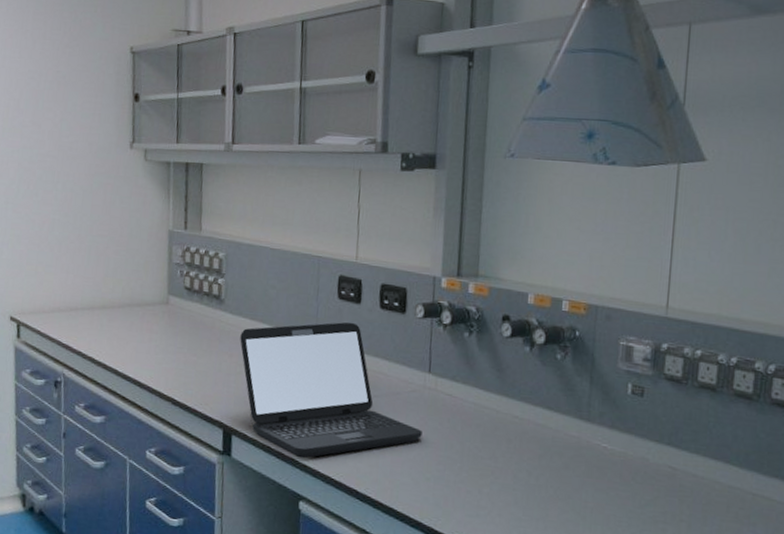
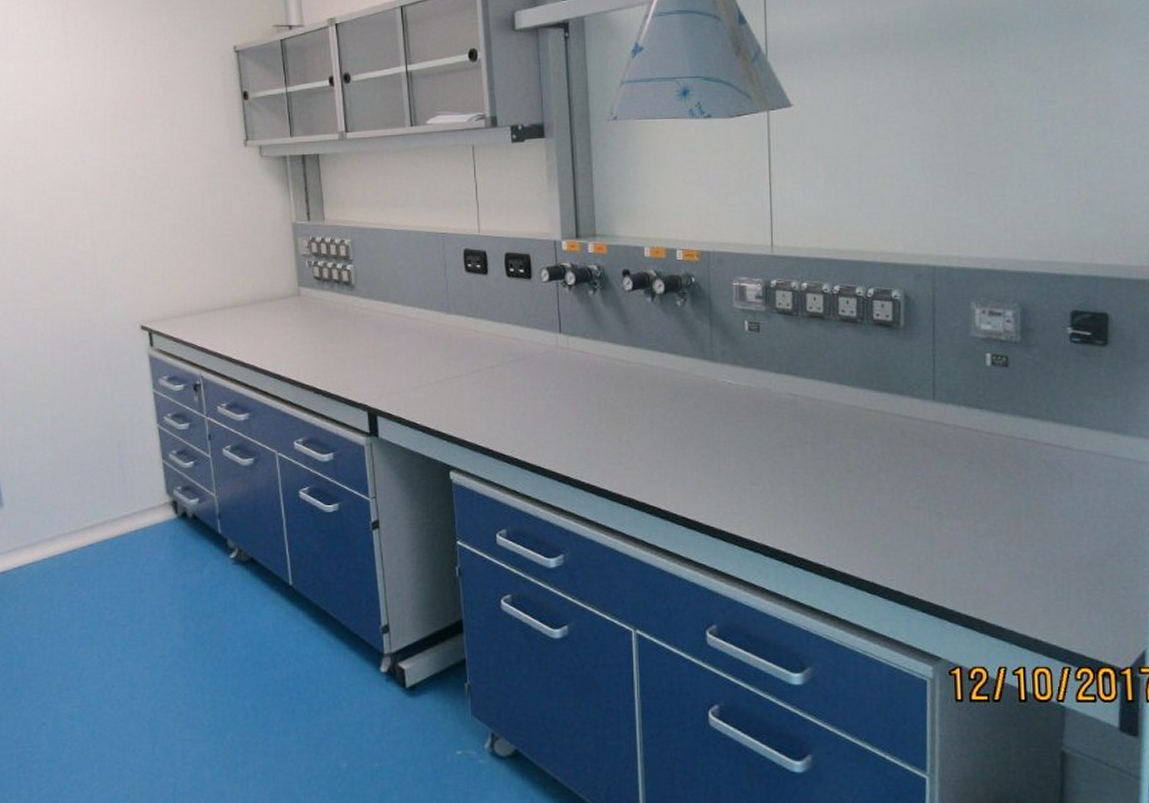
laptop: present [240,322,422,459] -> none [374,293,560,430]

